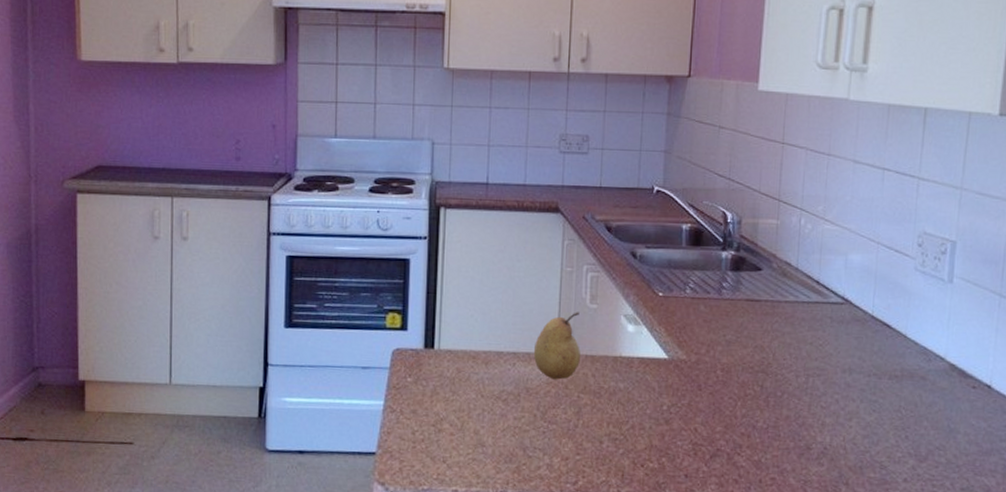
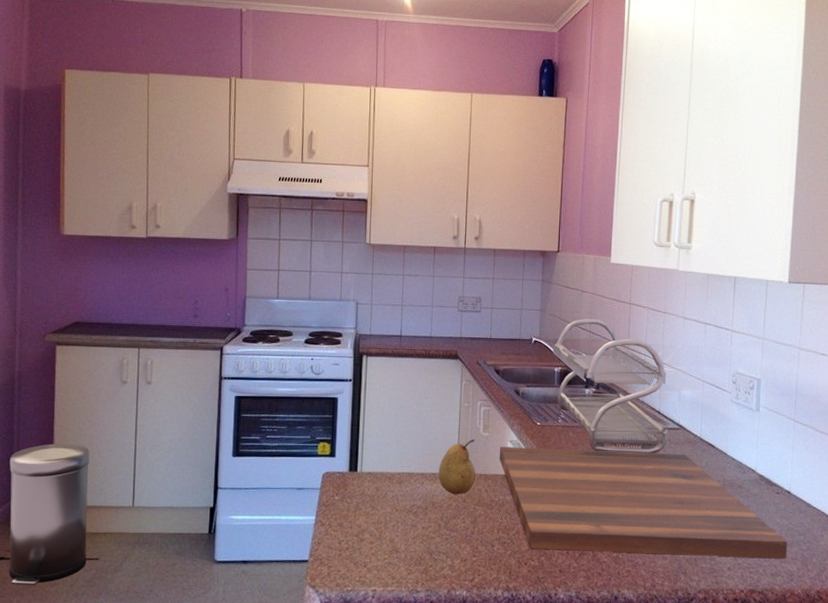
pedal bin: none [29,308,120,471] -> present [9,443,90,586]
cutting board: none [609,321,985,471] -> present [499,446,788,559]
dish rack: none [680,162,830,334] -> present [553,319,669,454]

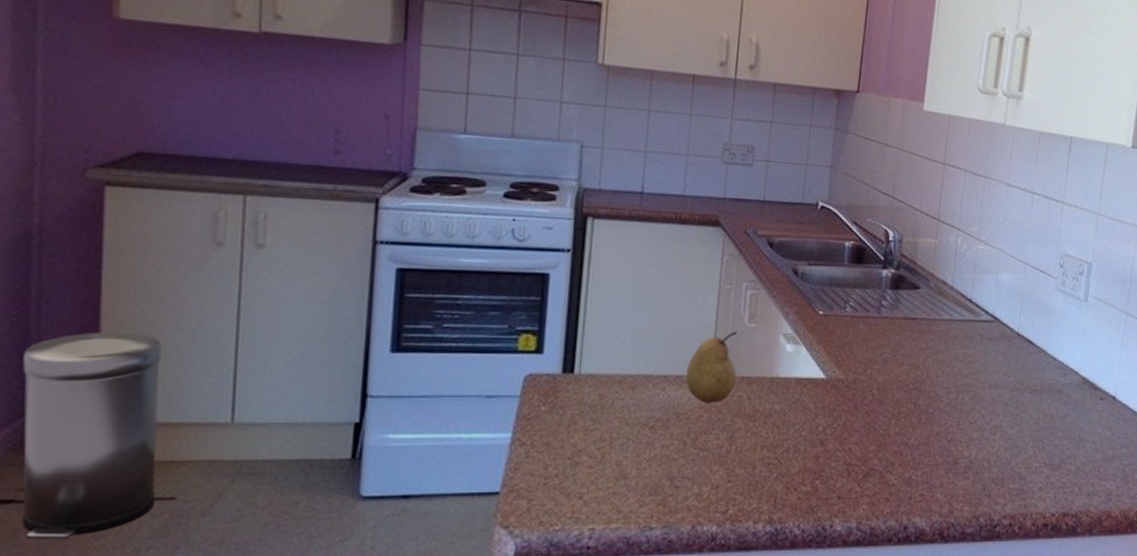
cutting board: present [499,446,788,559] -> none [767,341,1108,476]
dish rack: present [553,319,669,454] -> none [844,180,982,352]

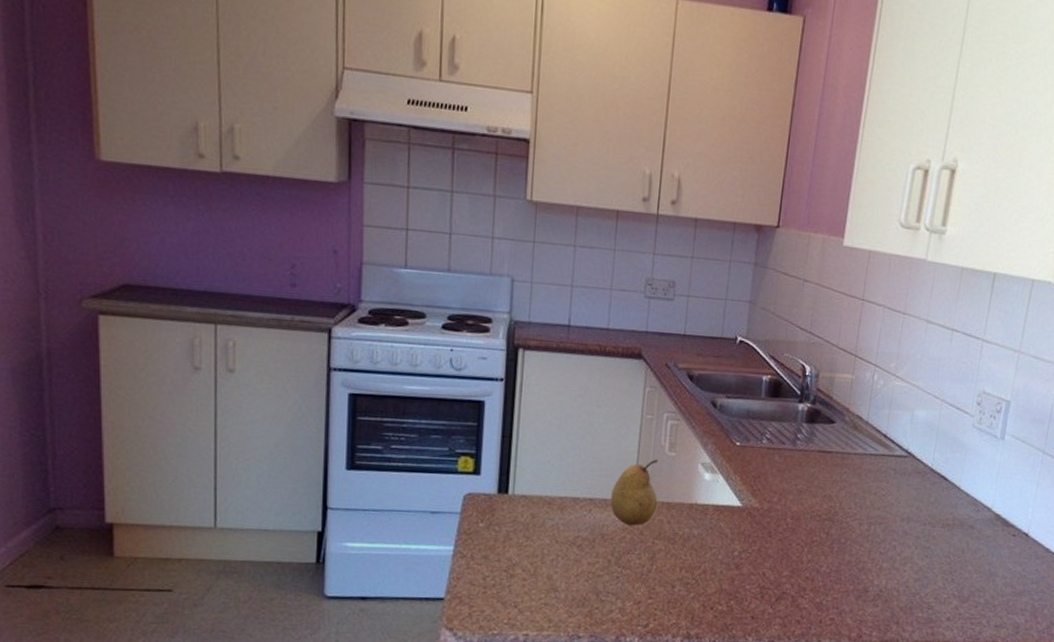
pedal bin: present [22,332,162,540] -> none [43,444,156,621]

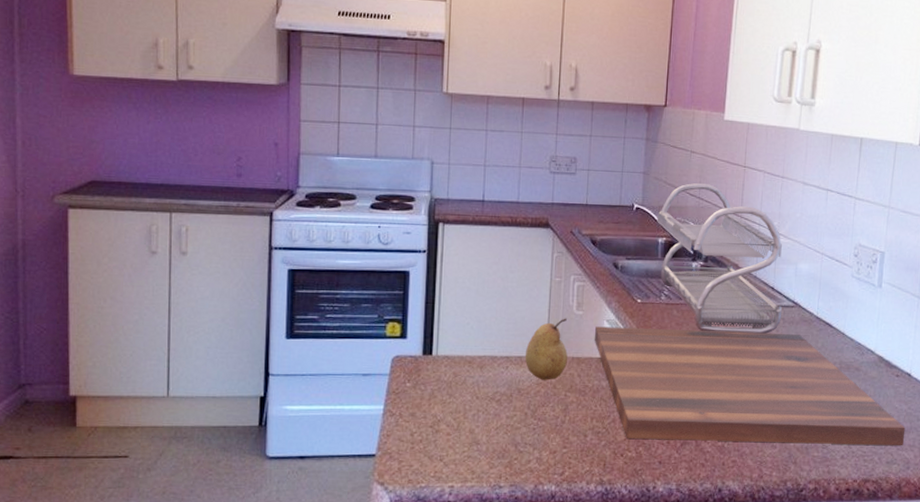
cutting board: none [686,469,1018,610] -> present [594,326,906,446]
dish rack: none [762,315,899,485] -> present [657,183,783,334]

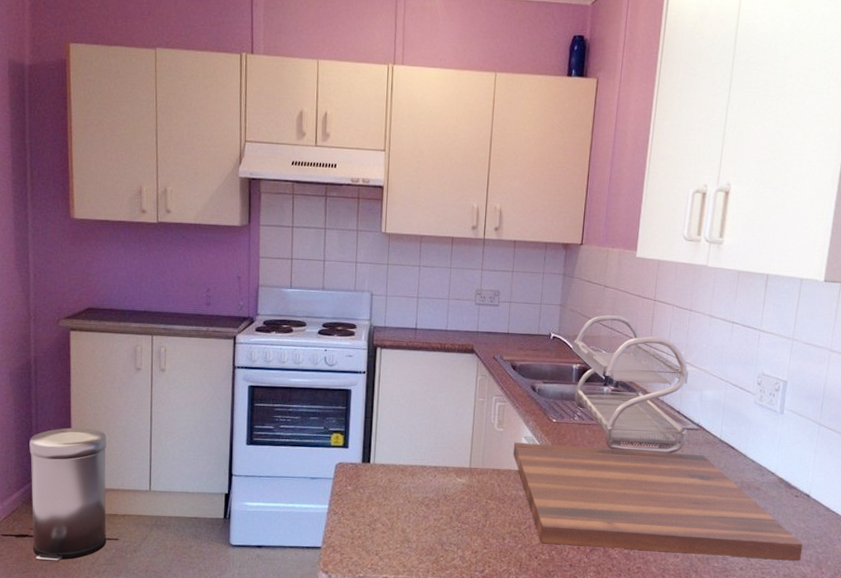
pedal bin: none [15,324,114,488] -> present [29,427,107,562]
fruit: present [524,318,568,380] -> none [451,434,489,489]

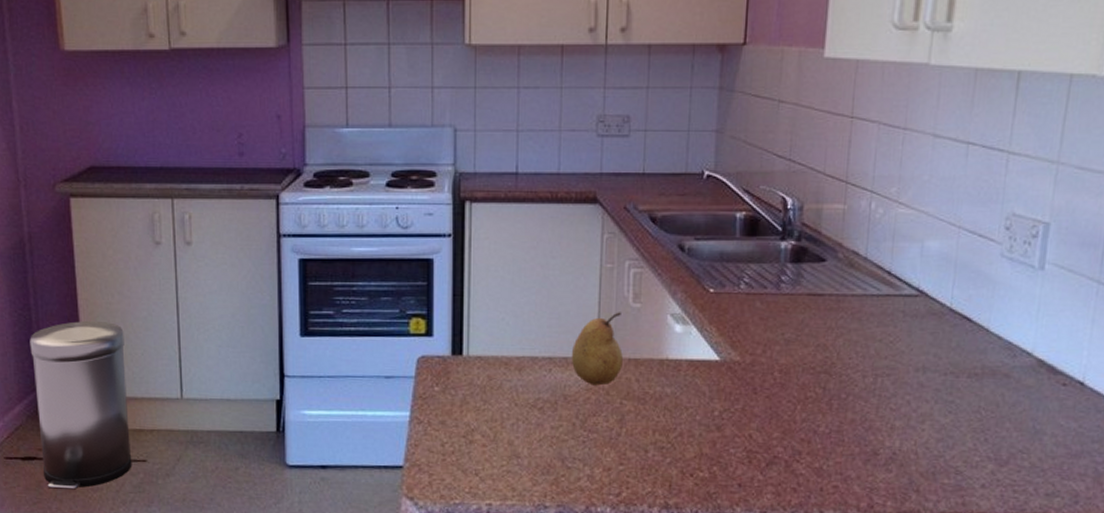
fruit: none [451,434,489,489] -> present [571,312,623,386]
cutting board: present [512,442,803,561] -> none [655,321,1074,475]
dish rack: present [572,315,688,454] -> none [734,142,903,330]

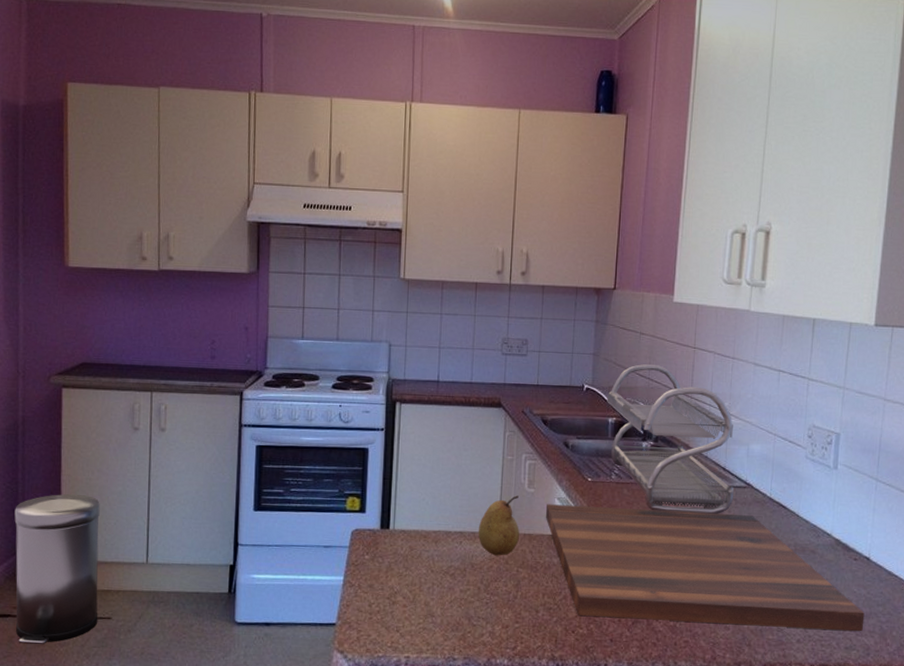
cutting board: none [655,321,1074,475] -> present [545,504,865,632]
dish rack: none [734,142,903,330] -> present [607,364,735,514]

